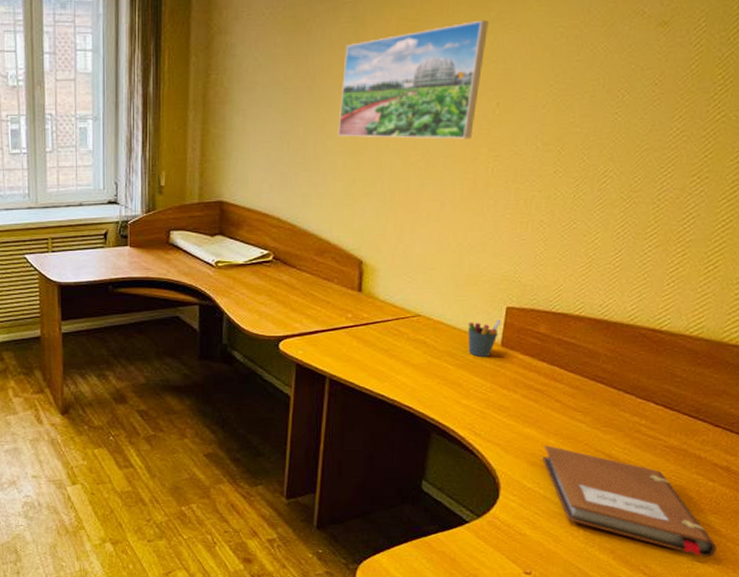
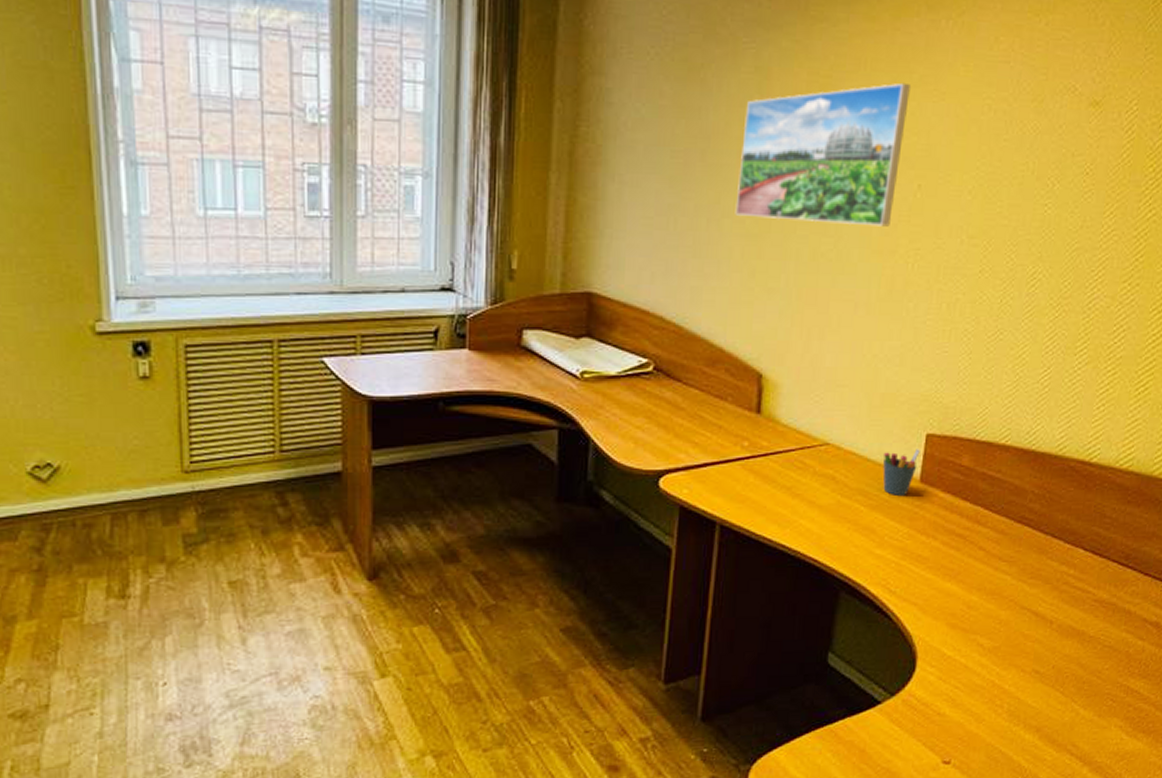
notebook: present [541,445,717,557] -> none [963,603,1146,730]

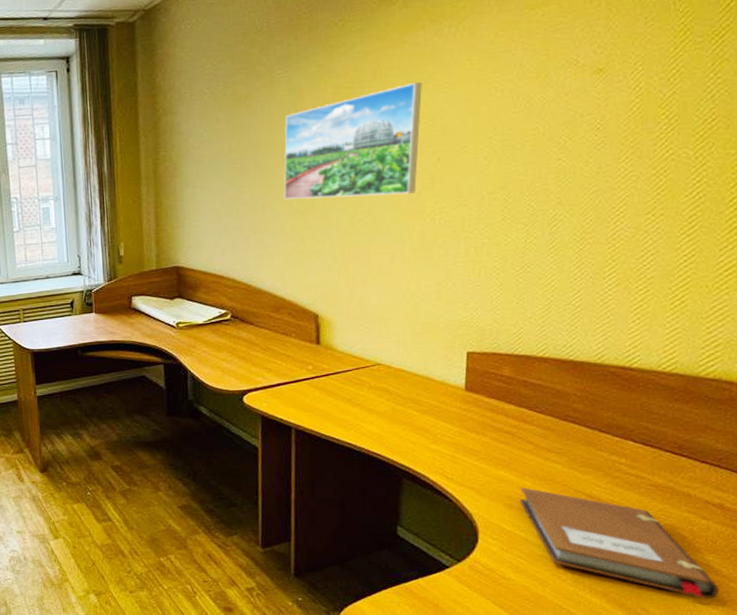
pen holder: present [883,449,920,497] -> none [429,364,463,403]
notebook: none [963,603,1146,730] -> present [519,487,719,599]

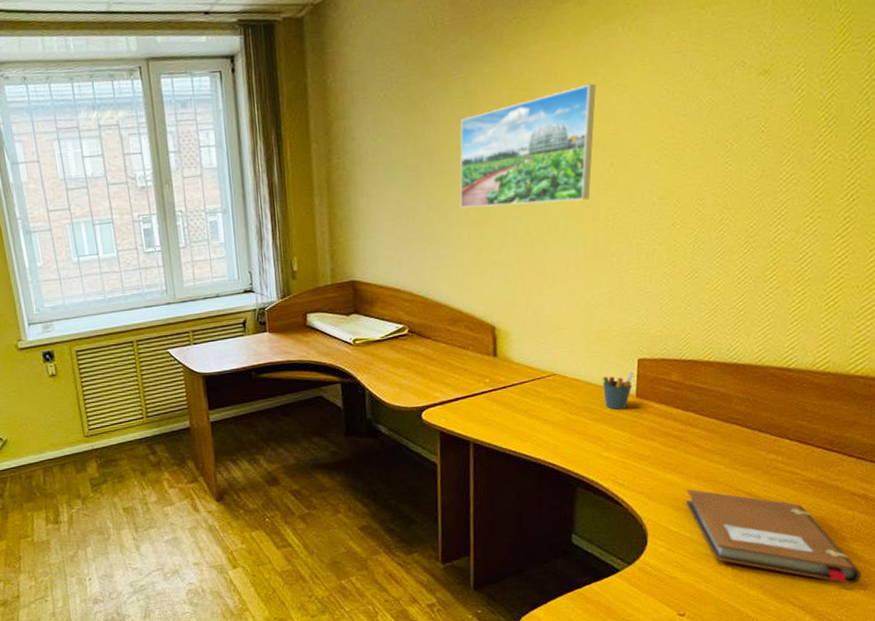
pen holder: none [429,364,463,403] -> present [602,371,634,410]

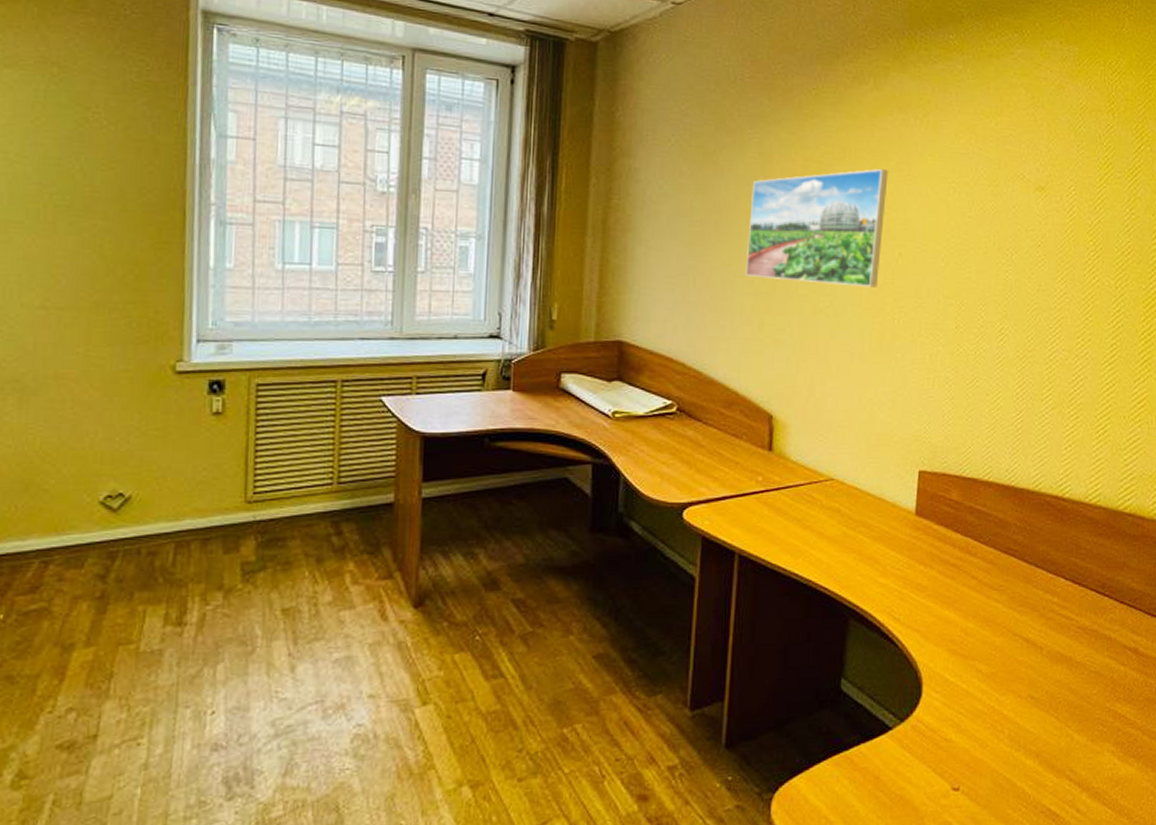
pen holder: present [602,371,634,410] -> none [881,484,914,529]
notebook: present [685,489,861,584] -> none [962,630,1135,755]

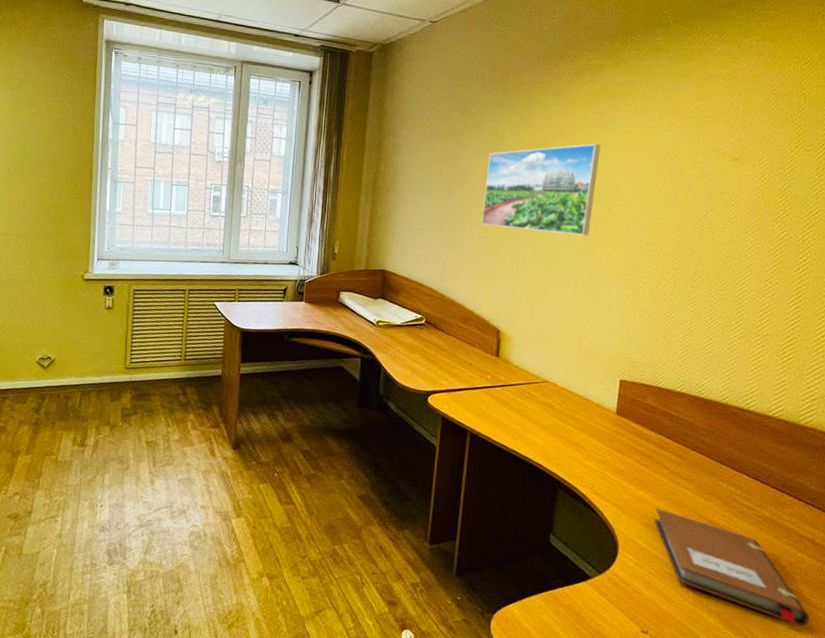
notebook: none [962,630,1135,755] -> present [653,508,809,626]

